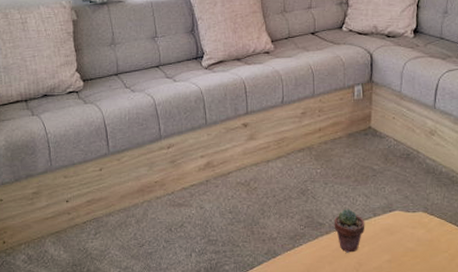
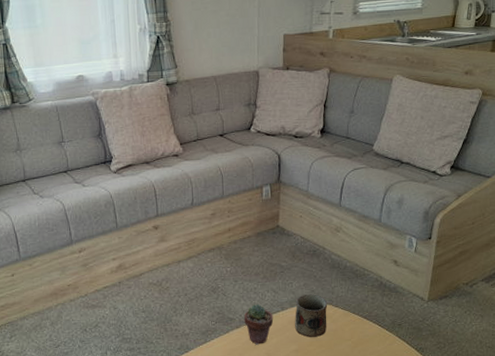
mug: none [387,200,423,247] -> present [295,294,328,337]

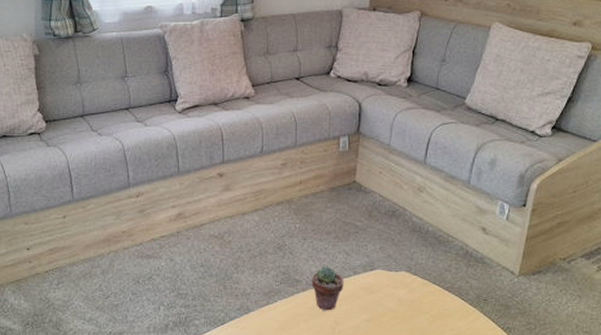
mug: present [295,294,328,337] -> none [368,259,405,307]

